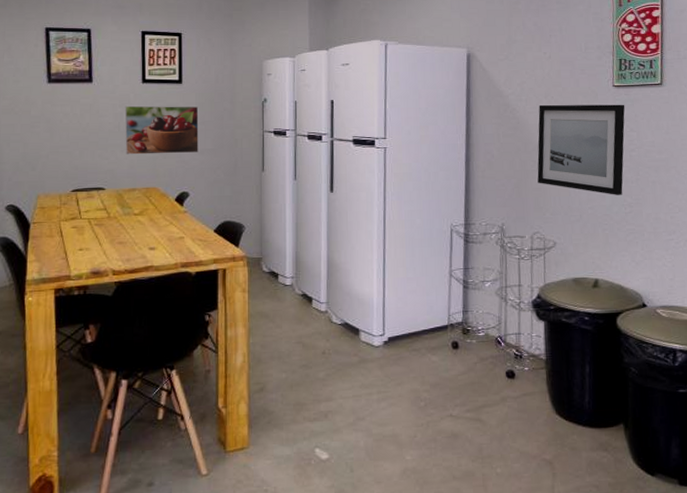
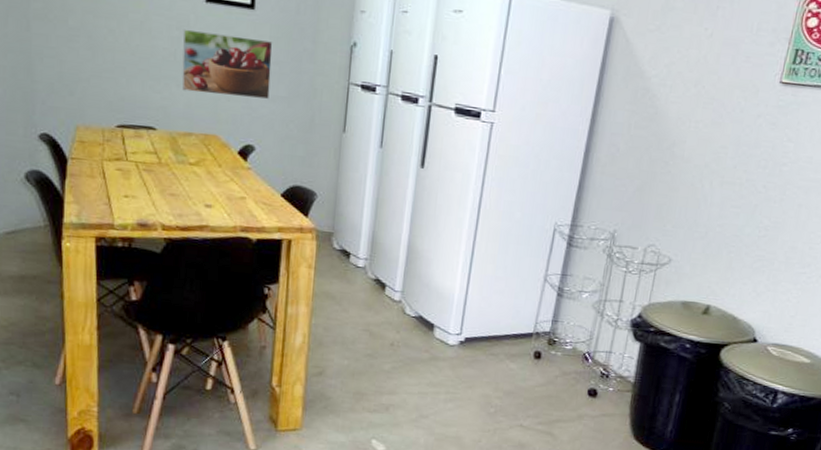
wall art: present [537,104,625,195] -> none [665,94,789,215]

